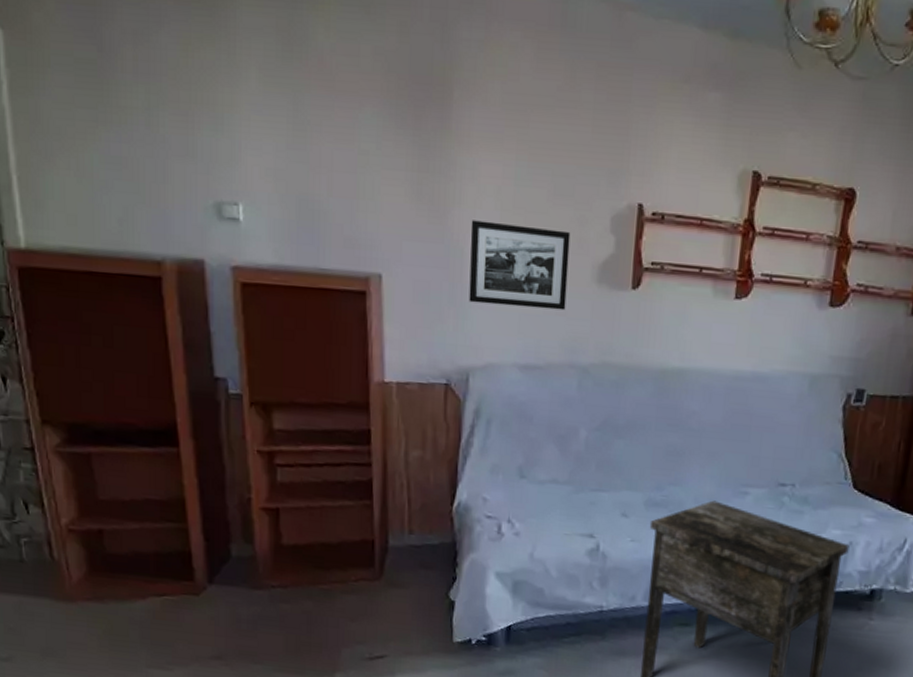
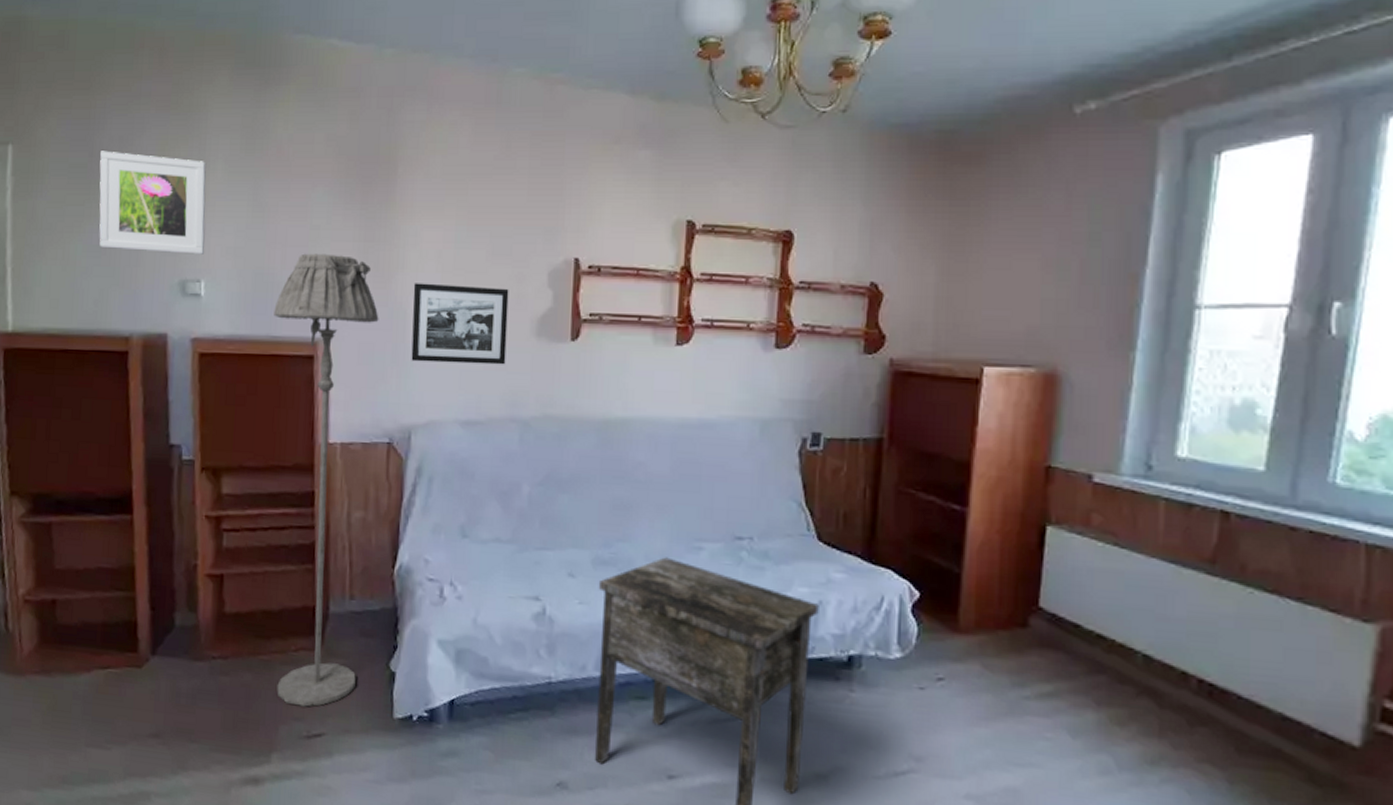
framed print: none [112,45,241,175] -> present [99,151,206,254]
floor lamp: none [321,180,435,632] -> present [274,253,379,707]

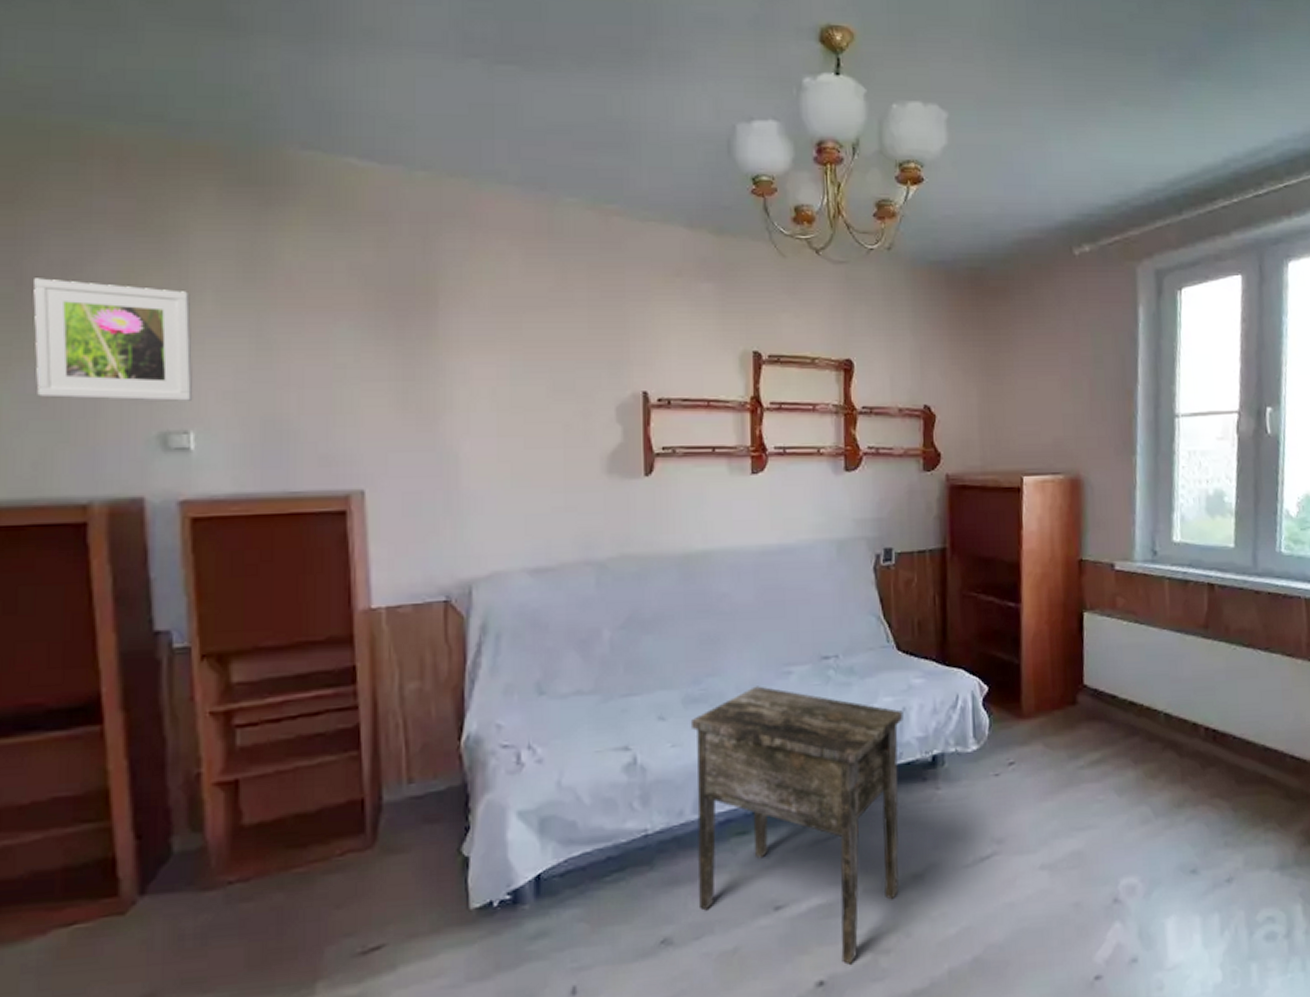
floor lamp: present [274,253,379,707] -> none [291,395,426,920]
picture frame: present [411,283,509,365] -> none [465,423,576,509]

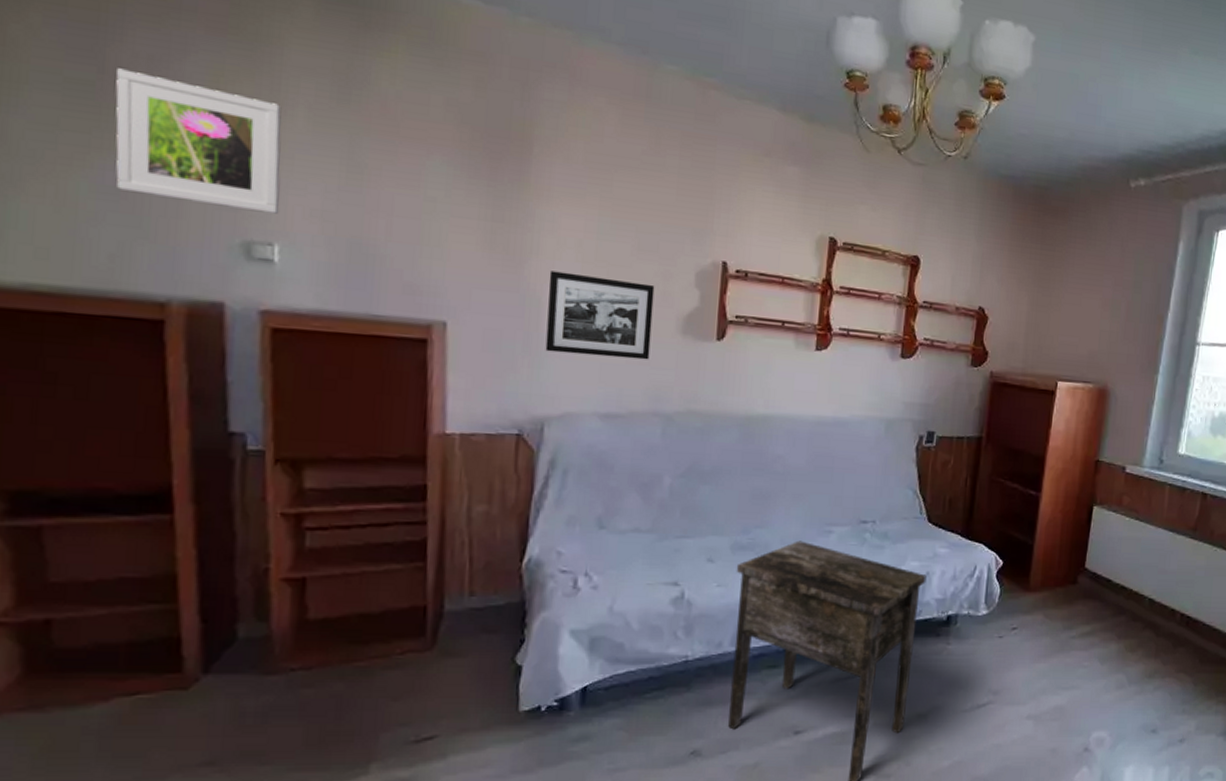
picture frame: none [465,423,576,509] -> present [545,270,655,360]

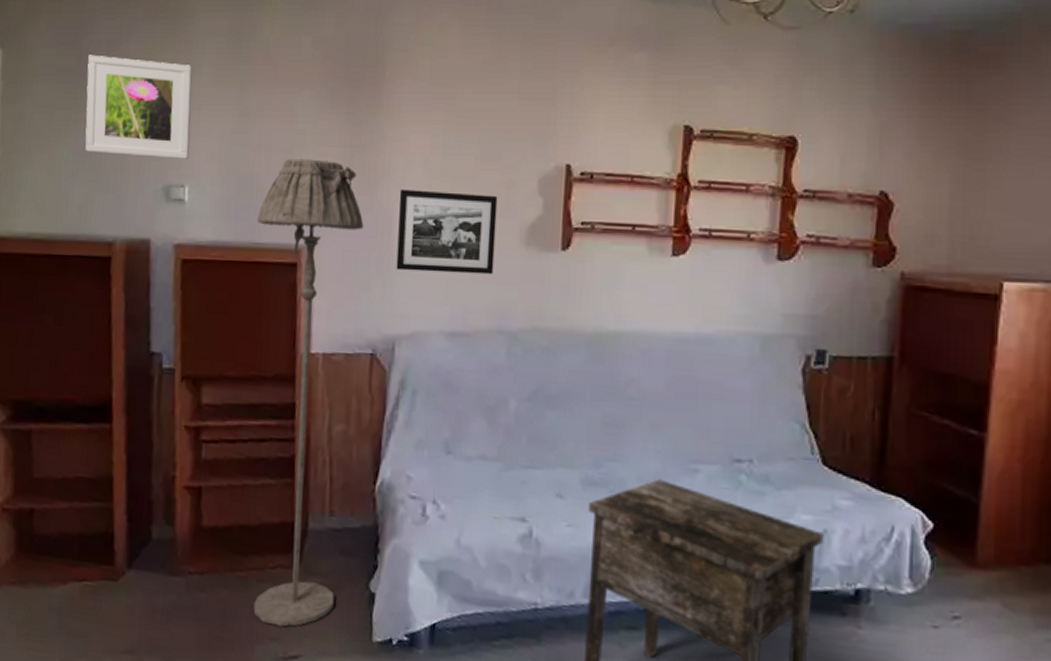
floor lamp: none [375,226,509,711] -> present [253,158,364,627]

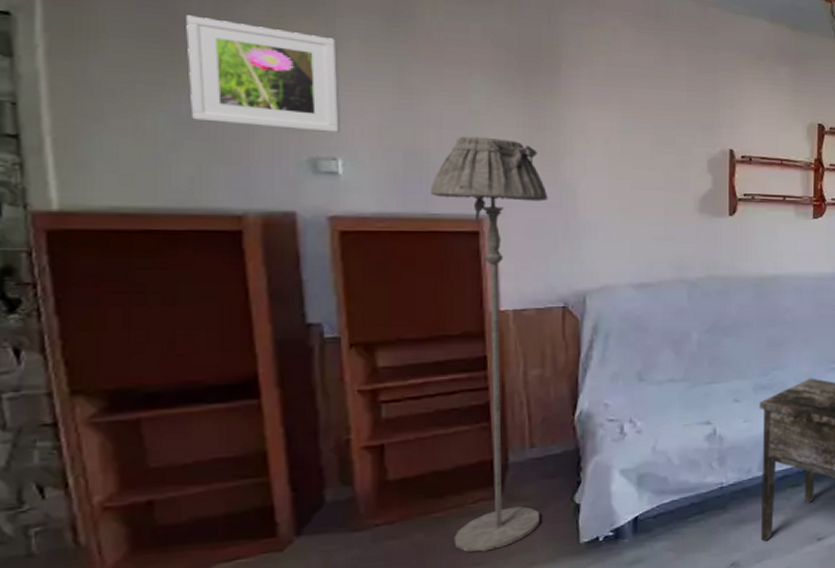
picture frame: present [396,189,498,275] -> none [582,166,674,236]

